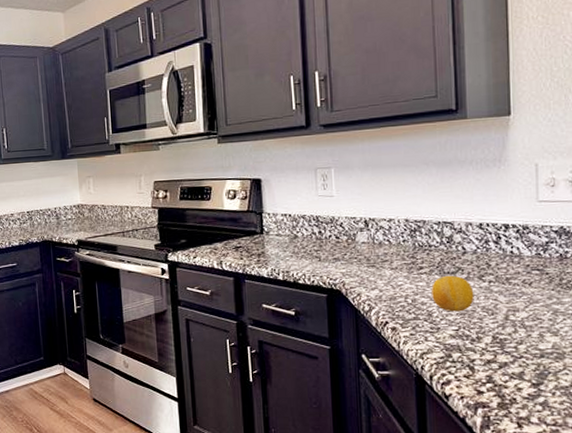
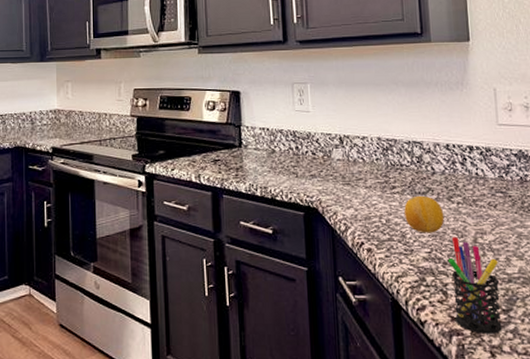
pen holder: none [476,315,531,406] -> present [447,237,502,334]

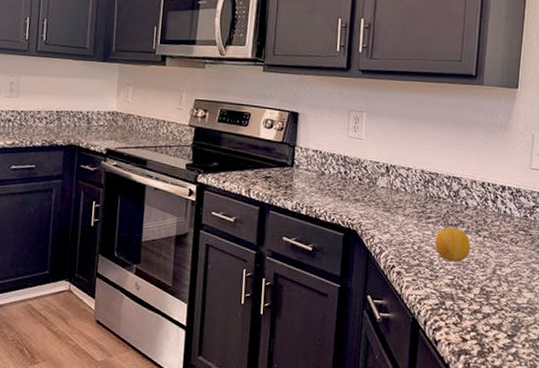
pen holder: present [447,237,502,334] -> none [465,267,511,356]

